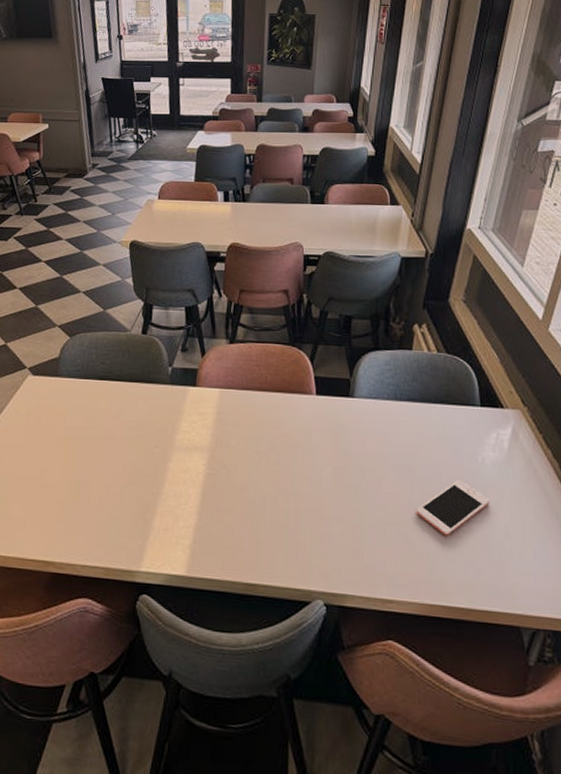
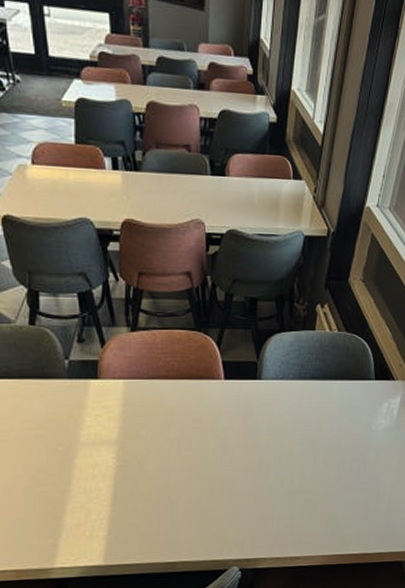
cell phone: present [416,479,490,536] -> none [319,446,381,497]

